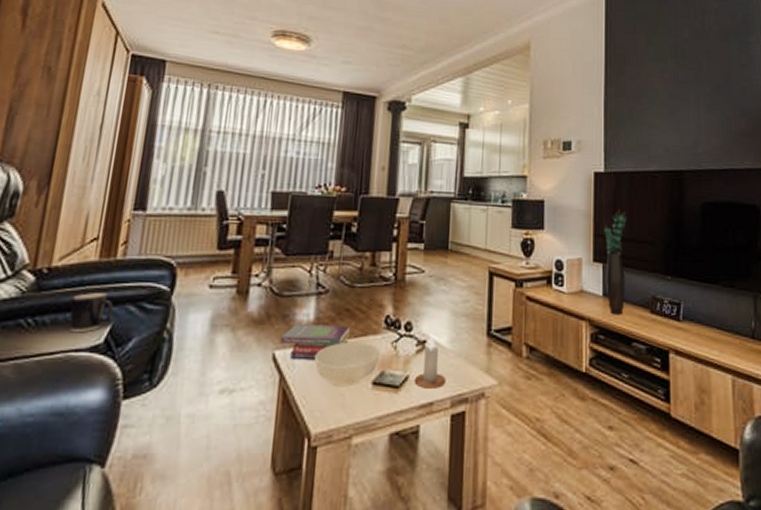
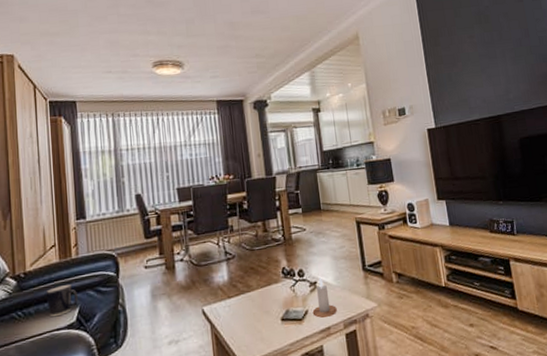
books: present [280,324,350,361] -> none [205,280,257,312]
bowl: present [315,342,380,387] -> none [234,290,284,327]
vase: present [604,210,627,315] -> none [442,156,468,239]

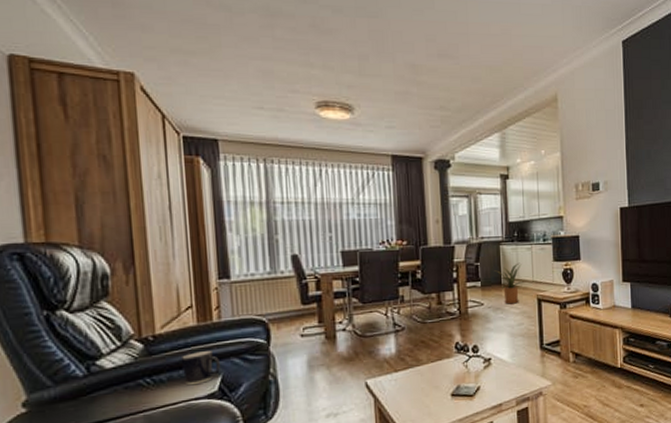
candle: present [312,276,337,318] -> none [484,353,510,394]
house plant: none [314,188,343,229] -> present [495,262,525,304]

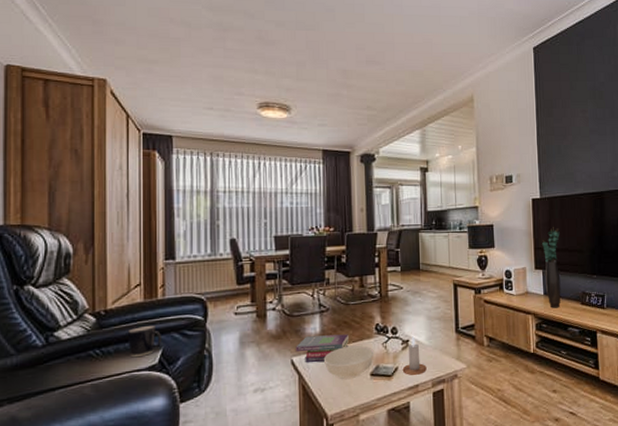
books: none [370,354,427,385] -> present [296,334,349,363]
bowl: none [401,365,455,402] -> present [324,346,374,380]
candle: none [484,353,510,394] -> present [402,335,427,375]
house plant: present [495,262,525,304] -> none [414,249,442,289]
vase: none [630,237,650,322] -> present [542,227,561,308]

